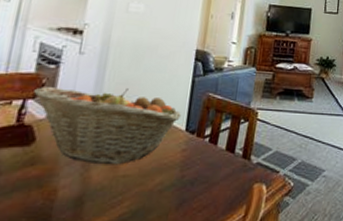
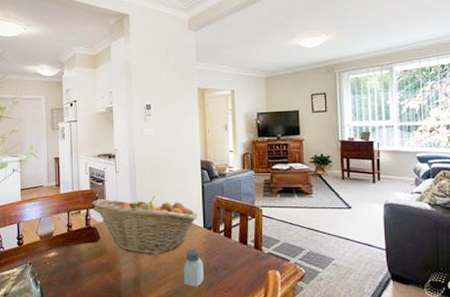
saltshaker: none [147,157,177,207] -> present [183,249,204,287]

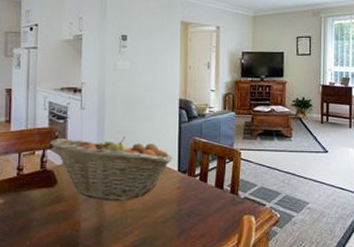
saltshaker: present [183,249,204,287] -> none [152,194,175,235]

